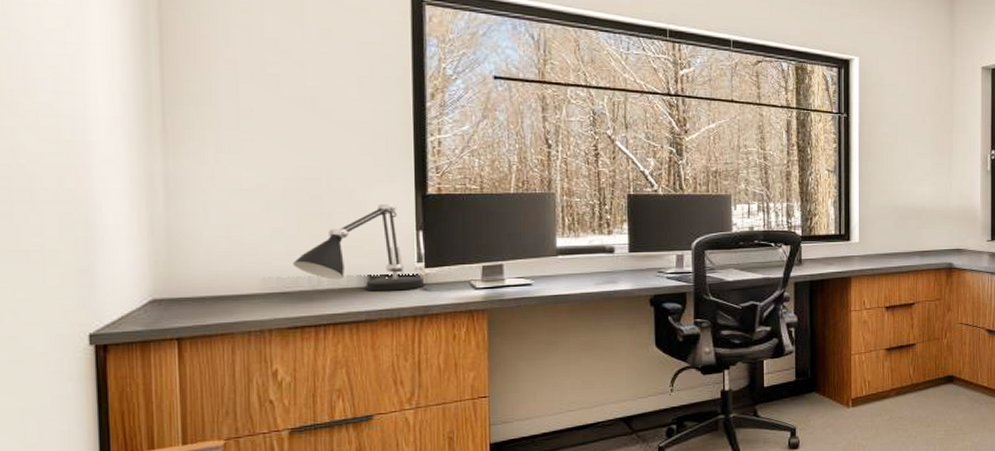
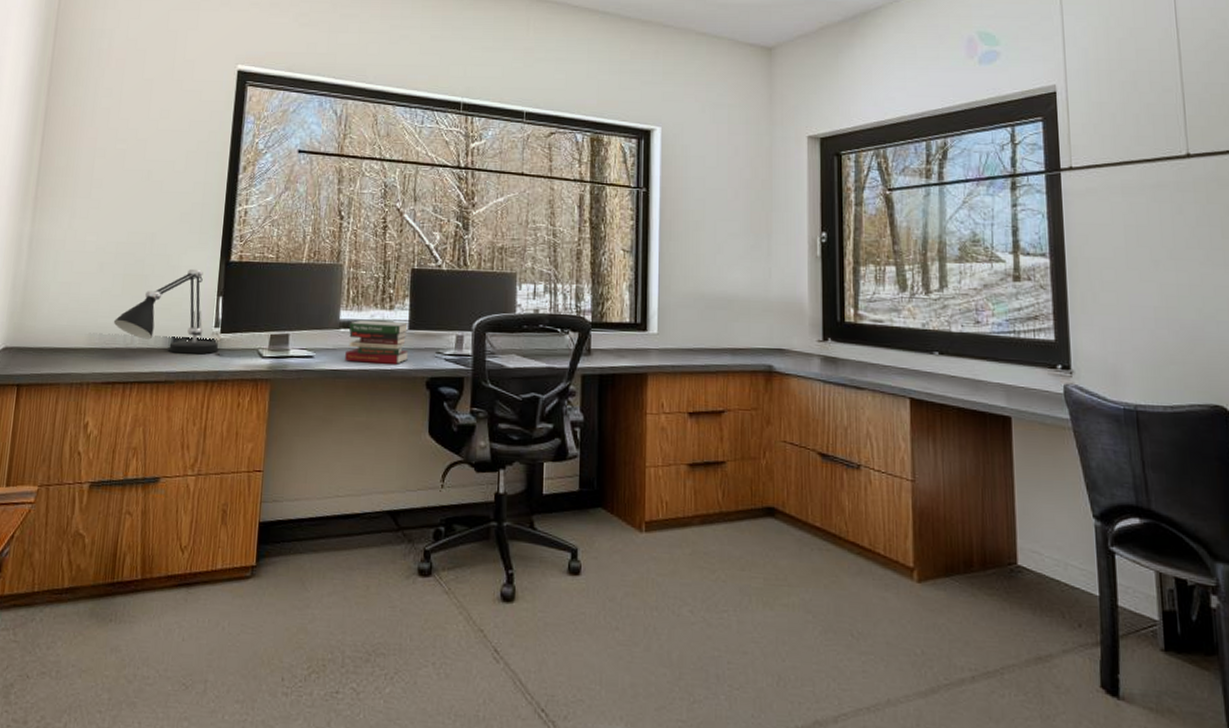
books: none [565,245,630,287] -> present [345,319,408,364]

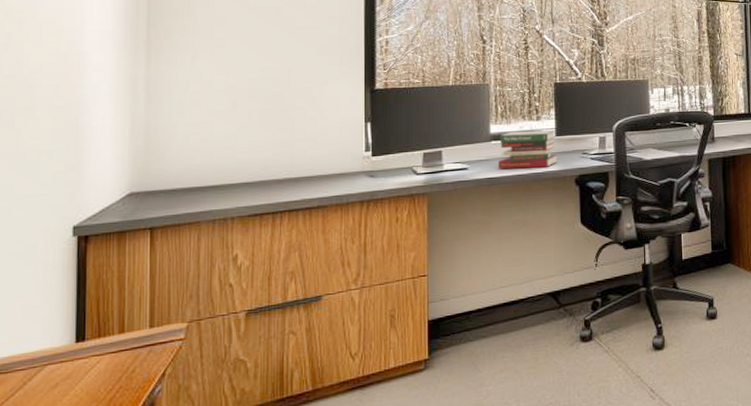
desk lamp: present [113,268,218,355] -> none [254,98,370,180]

